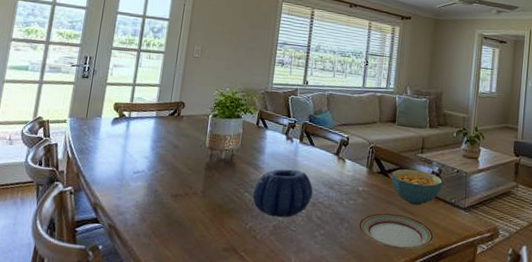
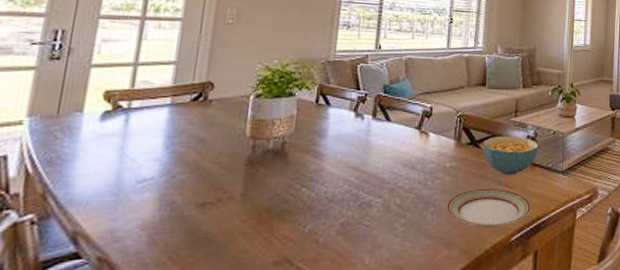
decorative bowl: present [253,169,313,218] -> none [312,151,390,213]

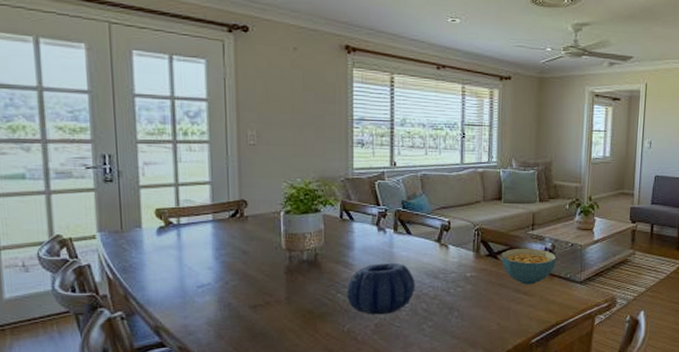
decorative bowl: none [312,151,390,213] -> present [347,262,415,315]
plate: present [446,188,531,228] -> none [469,296,550,331]

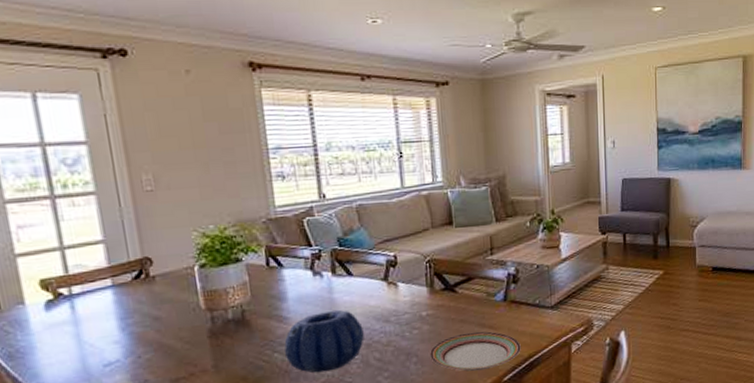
plate: none [469,296,550,331] -> present [429,331,521,371]
cereal bowl: present [501,248,556,285] -> none [459,275,522,318]

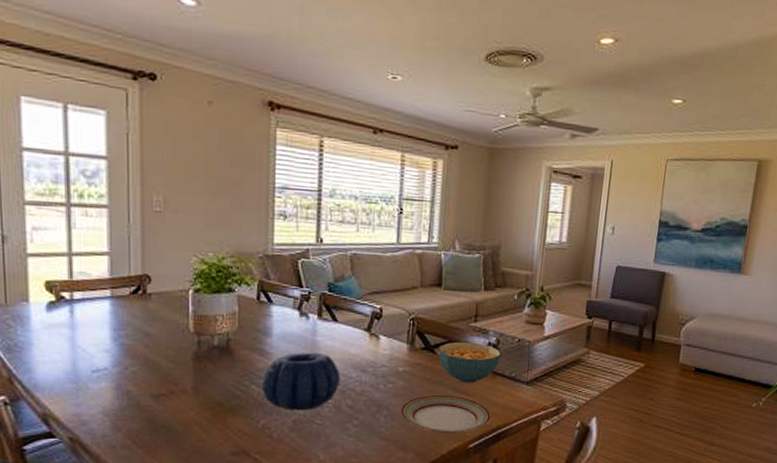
cereal bowl: none [459,275,522,318] -> present [438,341,501,384]

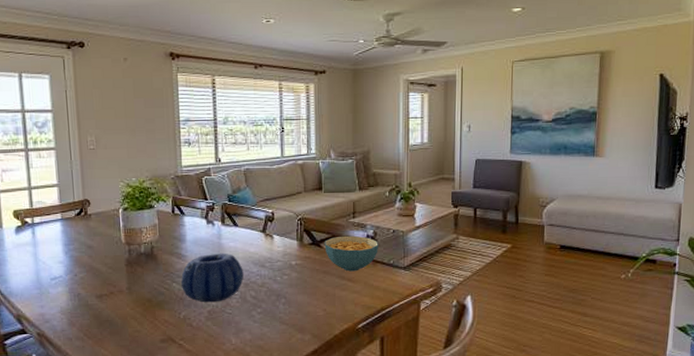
plate: present [399,394,491,434] -> none [295,282,375,317]

